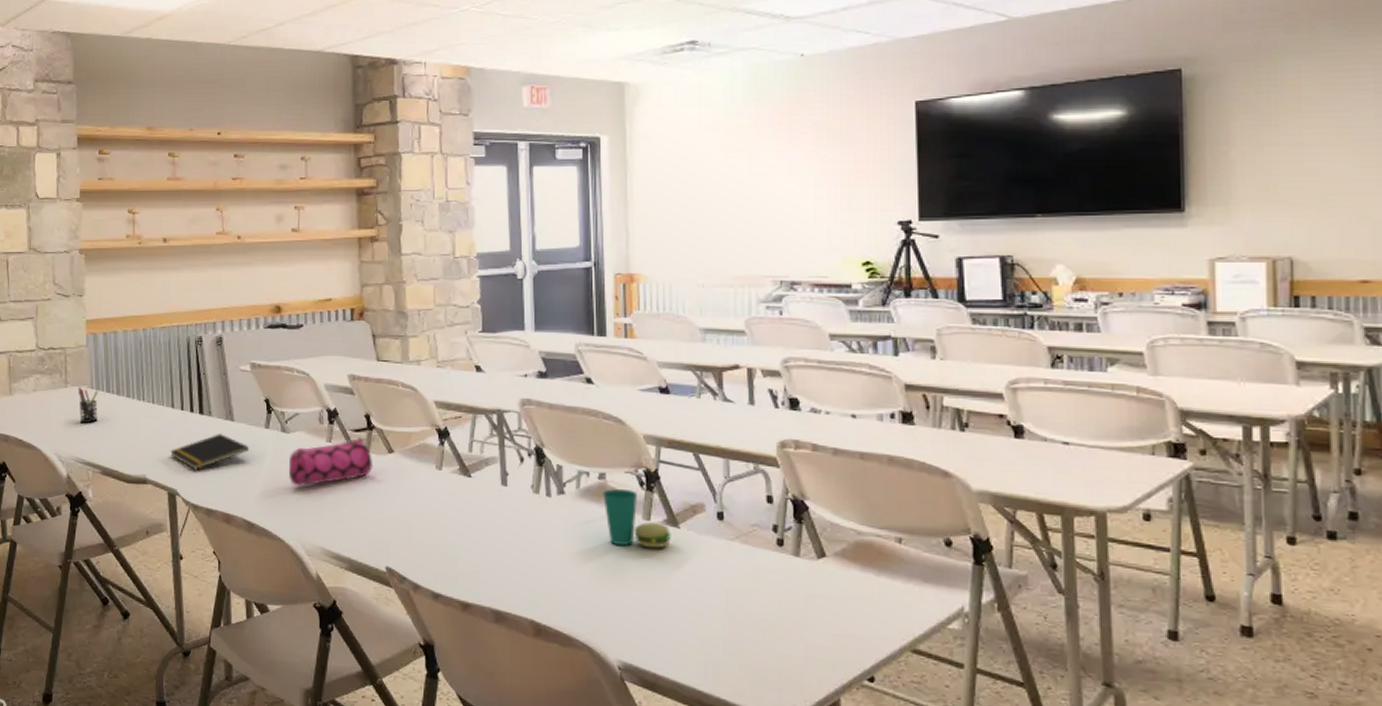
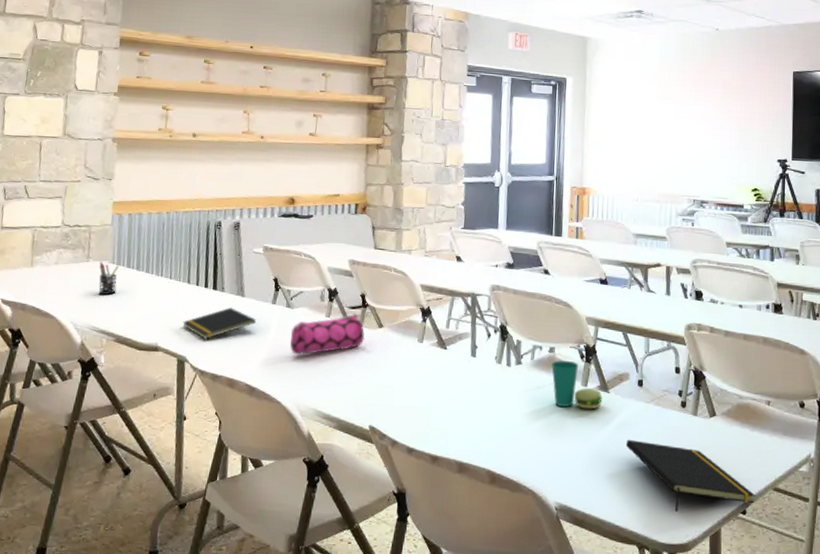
notepad: none [706,585,887,676] -> present [626,439,756,512]

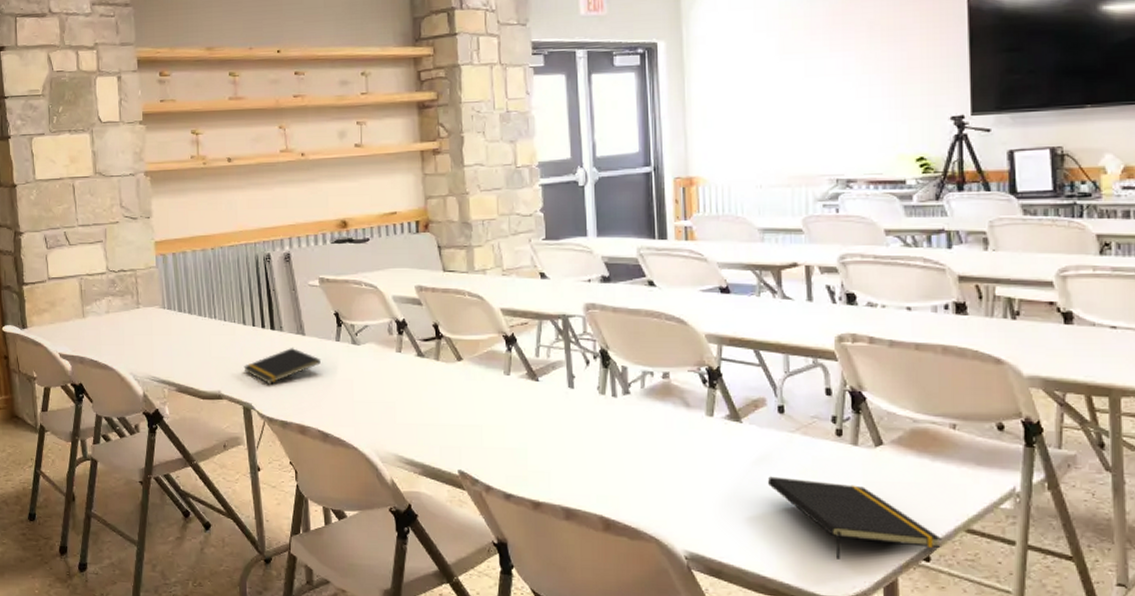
pen holder: present [98,261,119,296] -> none [150,307,171,343]
pencil case: present [290,313,365,356] -> none [361,346,443,397]
cup: present [552,360,603,410] -> none [667,387,734,443]

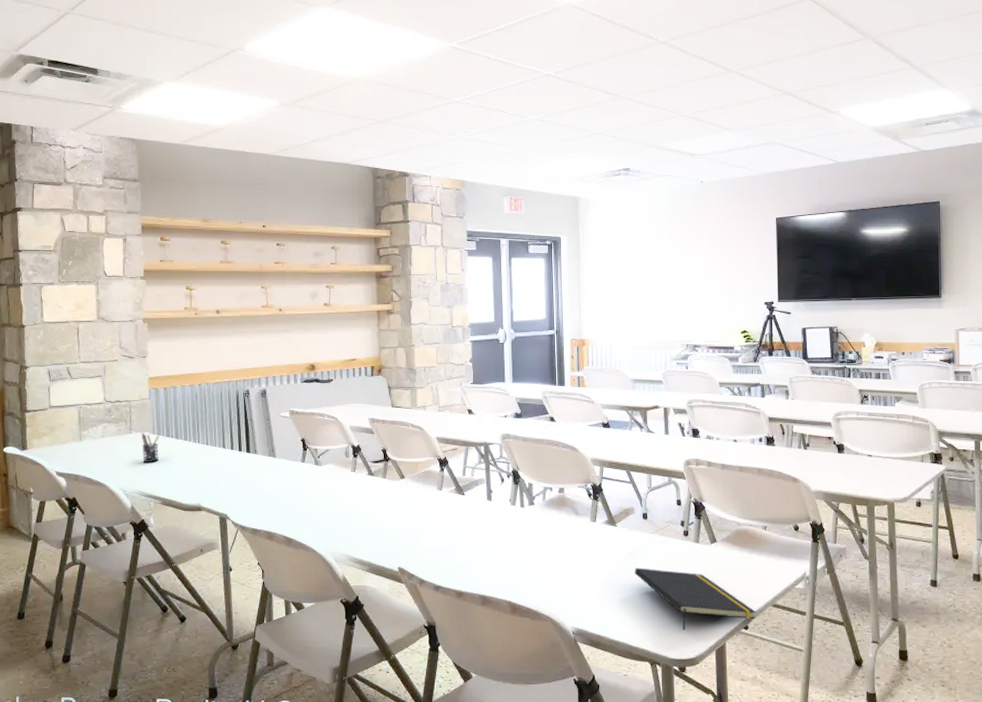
pen holder: none [150,307,171,343] -> present [141,433,159,463]
notepad: present [244,348,321,385] -> none [222,468,288,498]

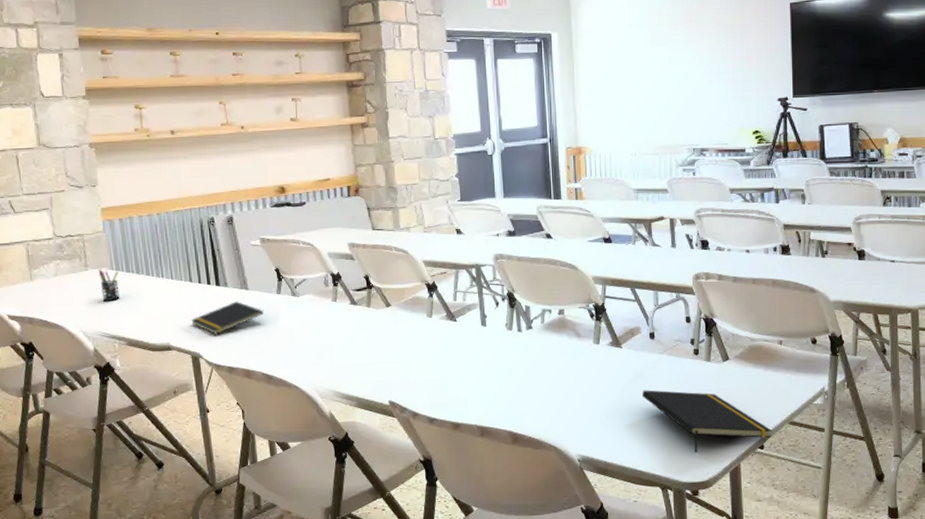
notepad: none [222,468,288,498] -> present [191,301,263,335]

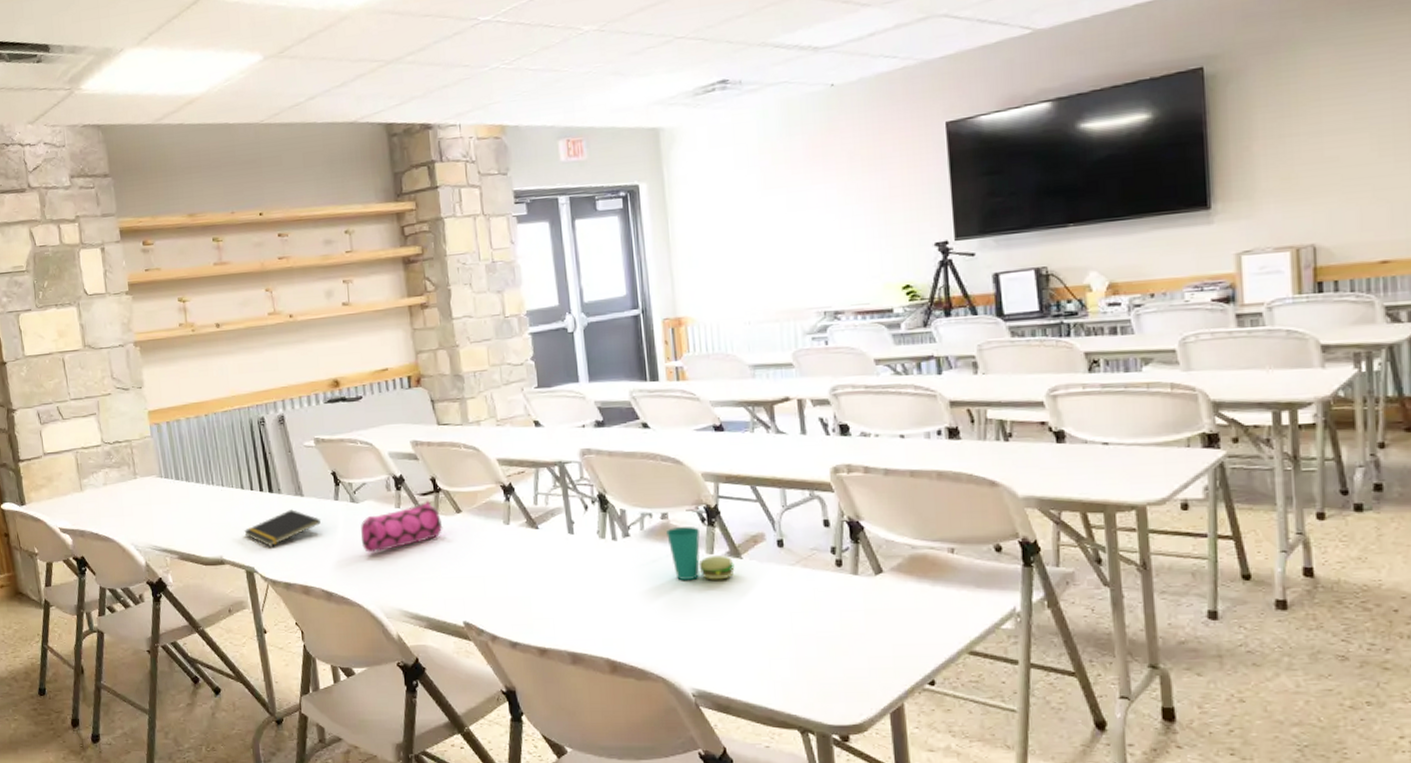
pen holder: present [98,269,120,302] -> none [147,477,170,512]
pencil case: none [300,295,374,342] -> present [361,500,443,554]
cup: none [562,321,616,366] -> present [666,527,735,580]
notepad: present [643,390,773,453] -> none [771,610,946,688]

